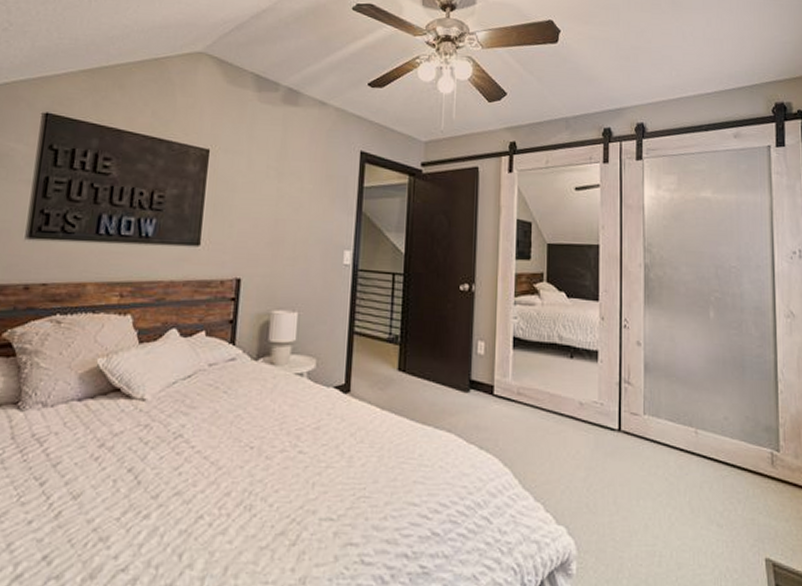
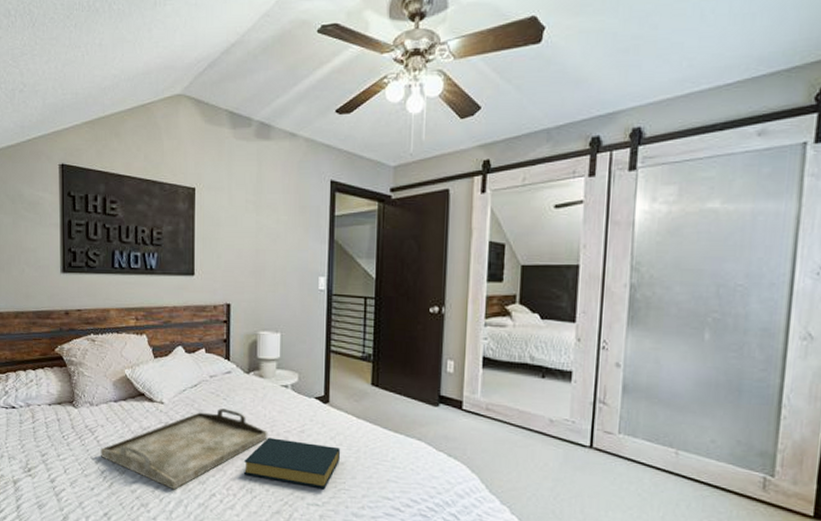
serving tray: none [48,404,276,515] -> present [100,408,268,490]
hardback book: none [241,438,361,498] -> present [243,437,340,489]

